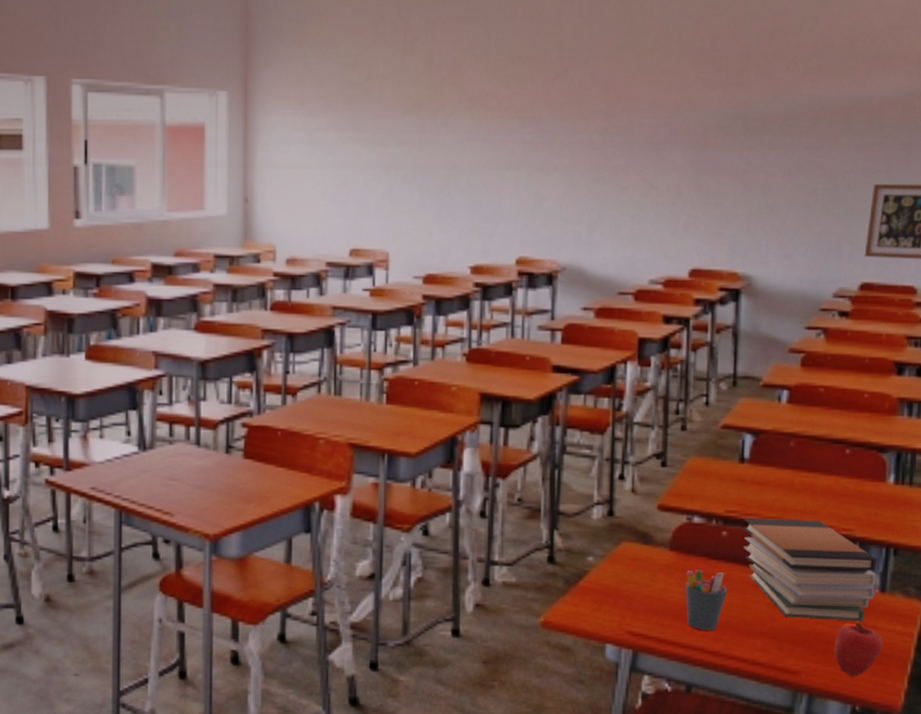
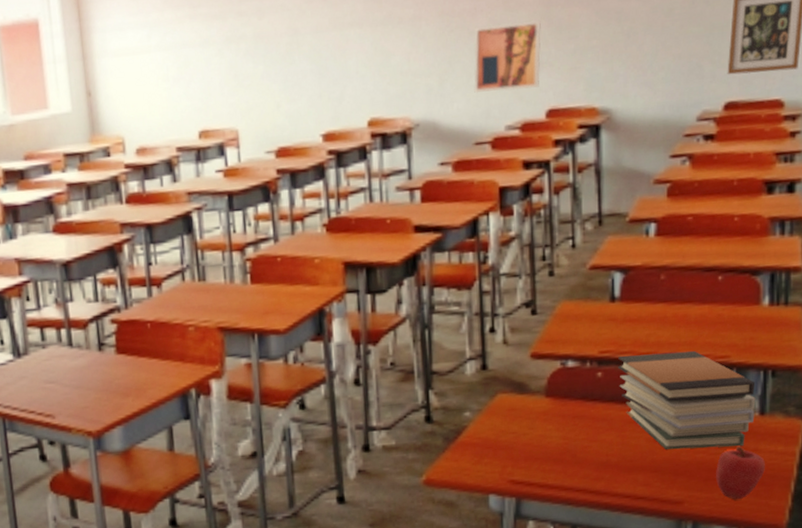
wall art: none [621,183,690,248] -> present [473,20,541,94]
pen holder: present [685,570,727,630] -> none [563,412,606,472]

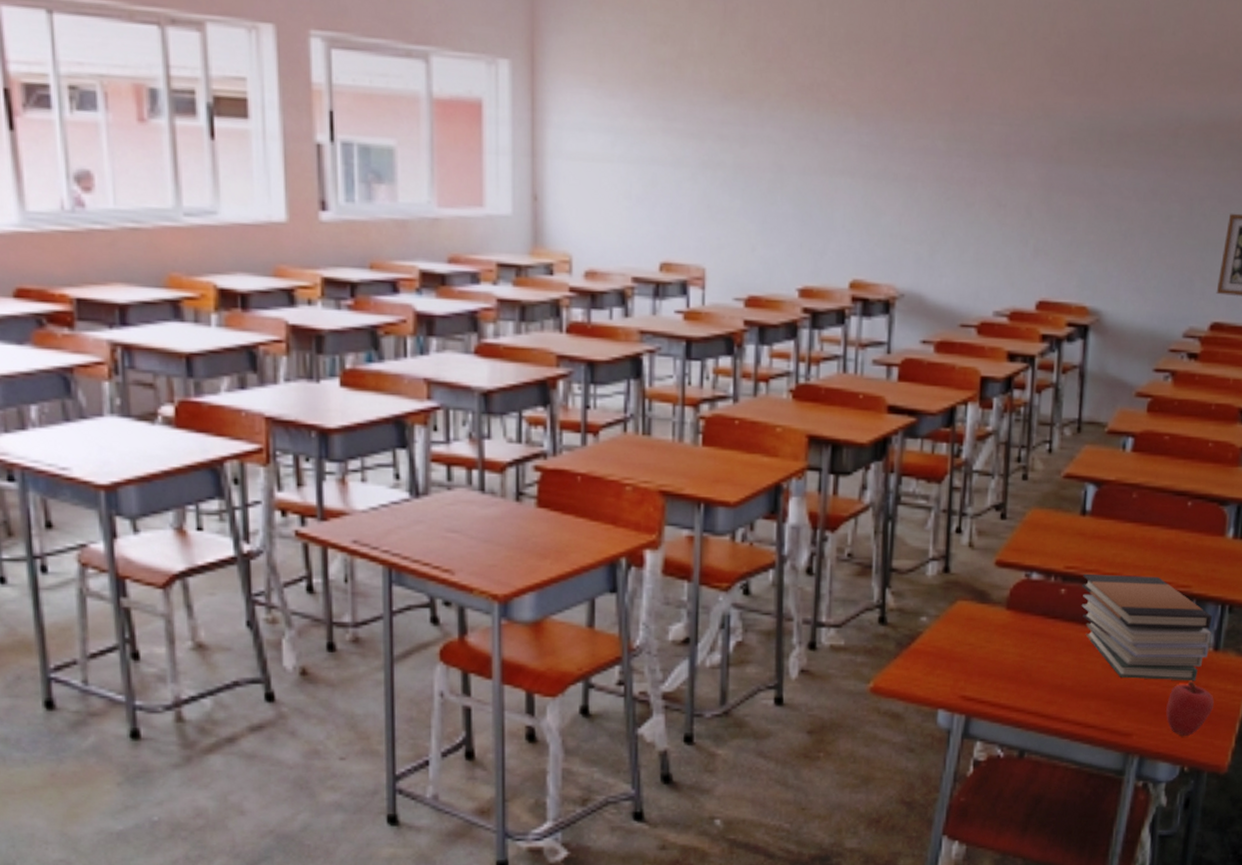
wall art: present [473,20,541,94] -> none [965,199,1040,276]

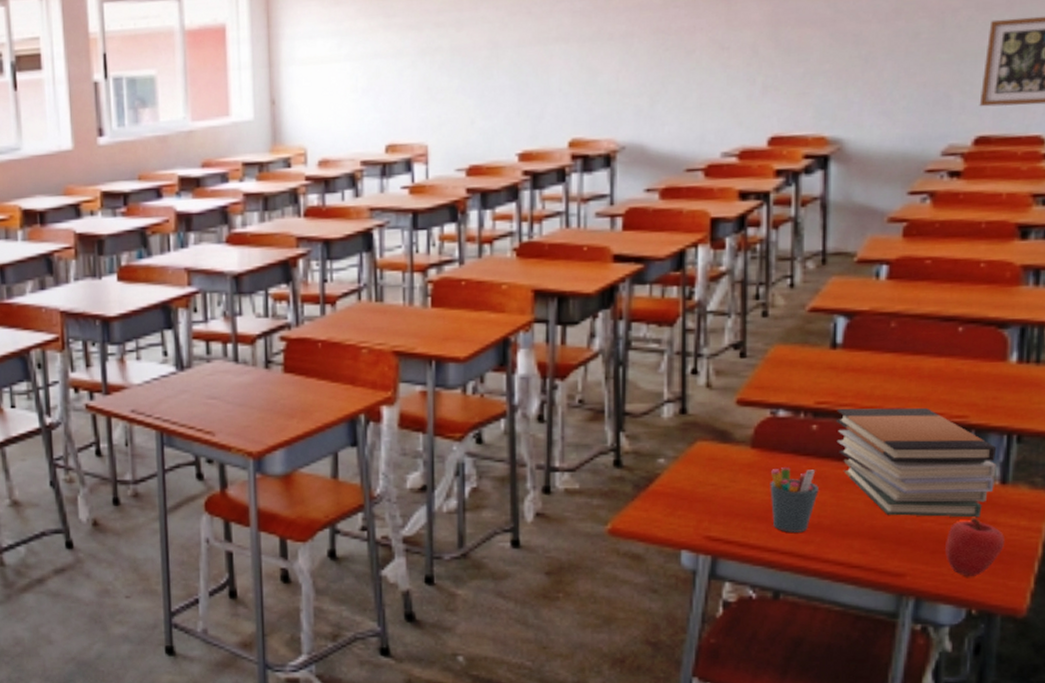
pen holder: none [1021,629,1064,693] -> present [770,467,819,532]

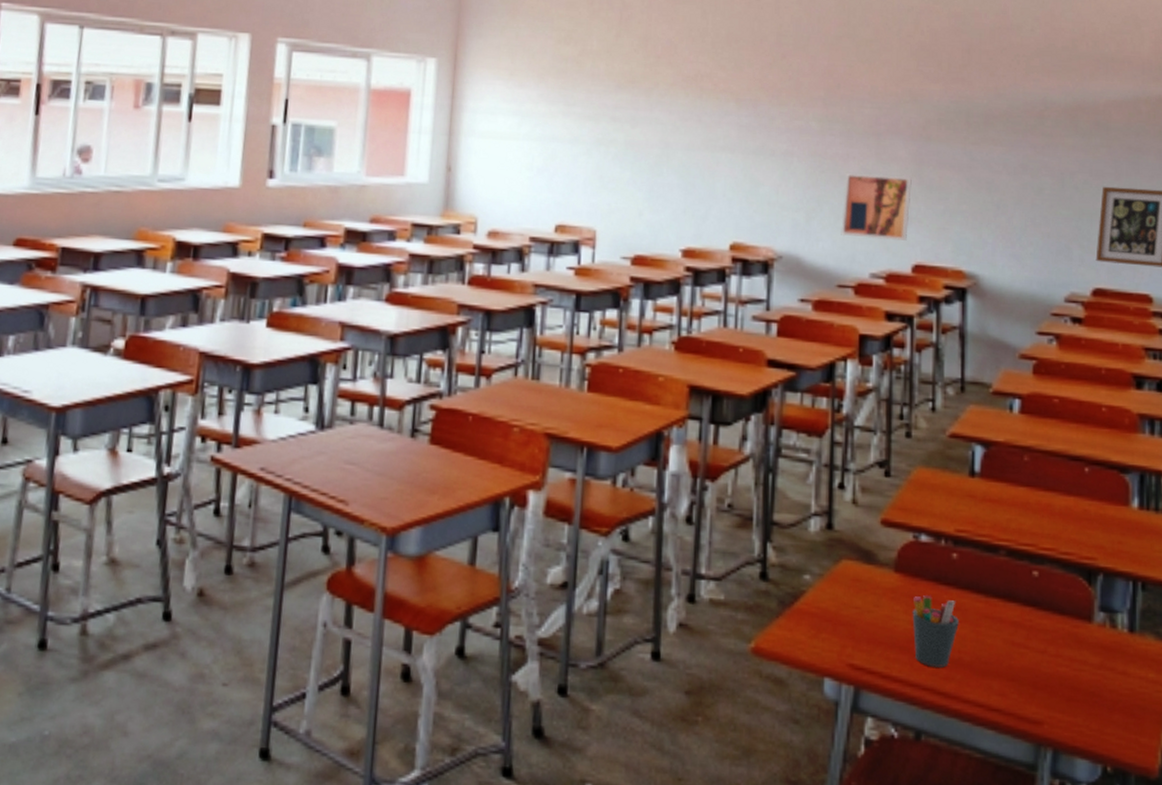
wall art: none [688,41,767,117] -> present [841,172,912,241]
book stack: present [835,407,997,518] -> none [974,538,1124,666]
apple: present [945,516,1004,577] -> none [1080,664,1135,731]

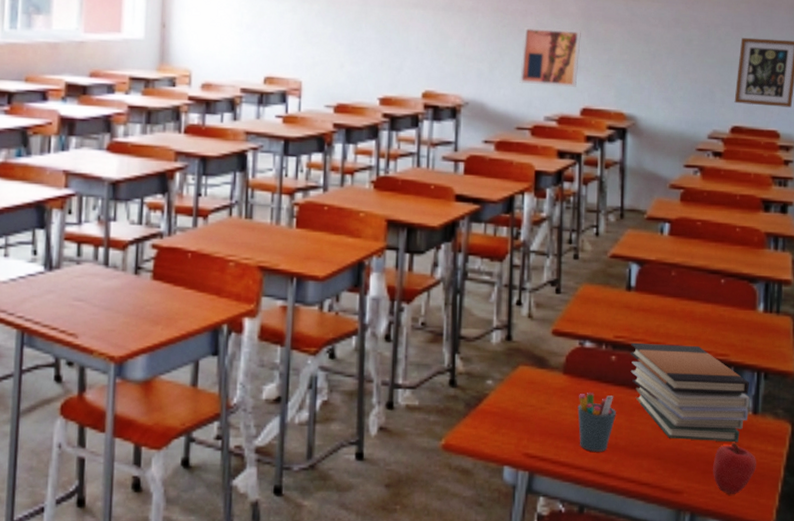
book stack: none [974,538,1124,666] -> present [630,342,750,443]
apple: none [1080,664,1135,731] -> present [713,442,756,495]

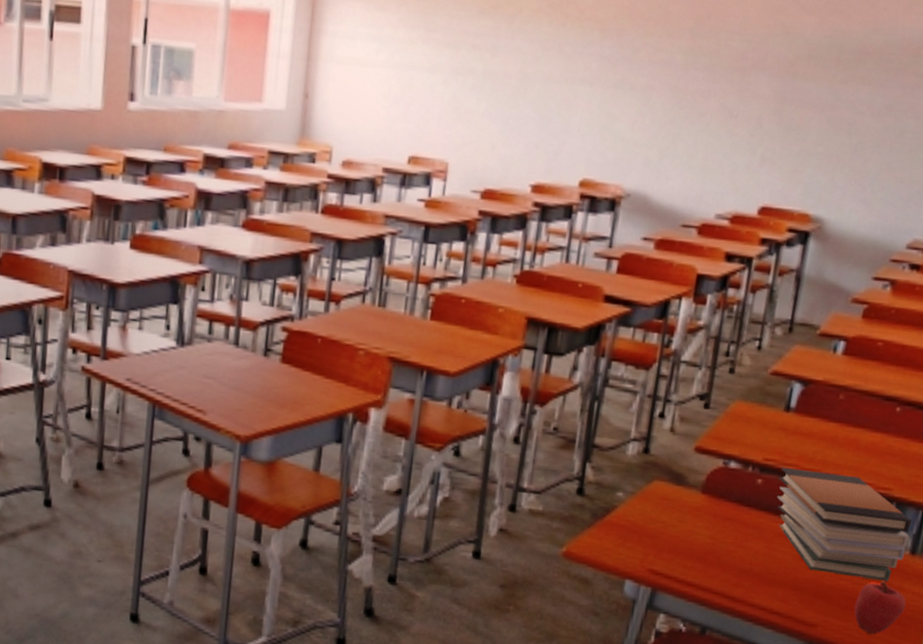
wall art: present [519,26,581,88] -> none [691,109,772,182]
pen holder: present [577,393,616,452] -> none [710,515,755,576]

